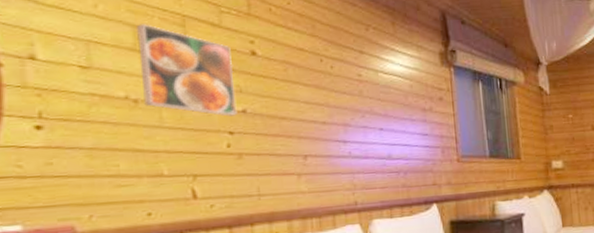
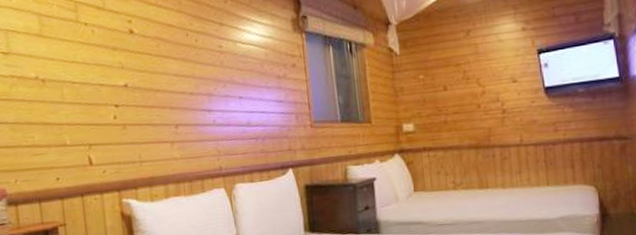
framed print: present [135,24,237,116] -> none [40,11,121,91]

